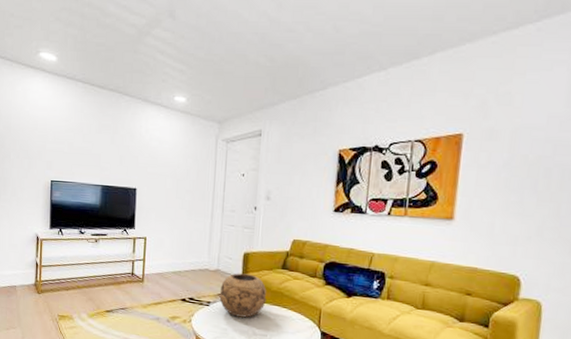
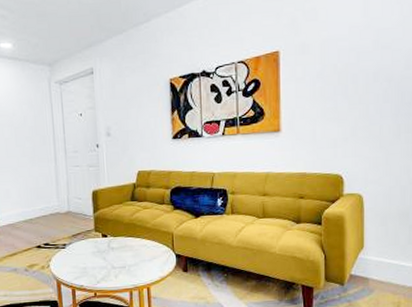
decorative bowl: present [219,273,267,318] -> none [73,211,120,254]

